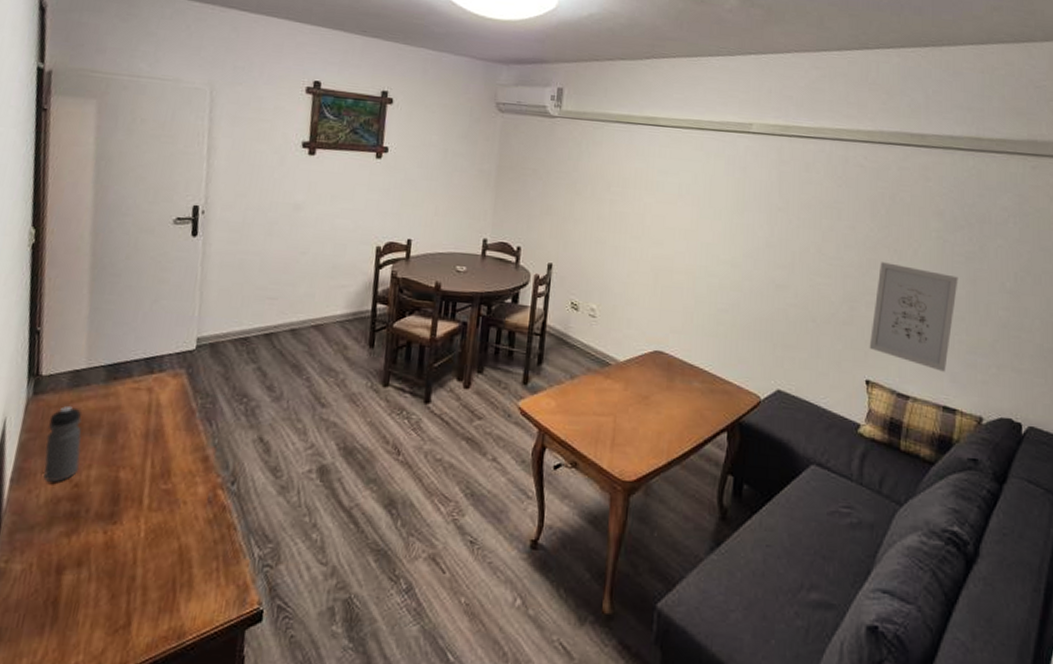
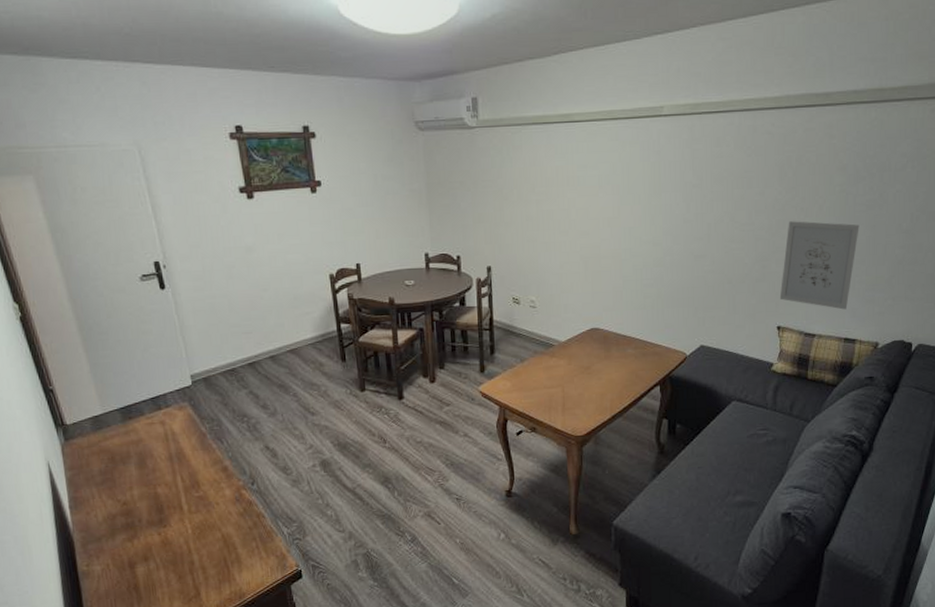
water bottle: present [43,406,83,482] -> none [85,445,122,504]

